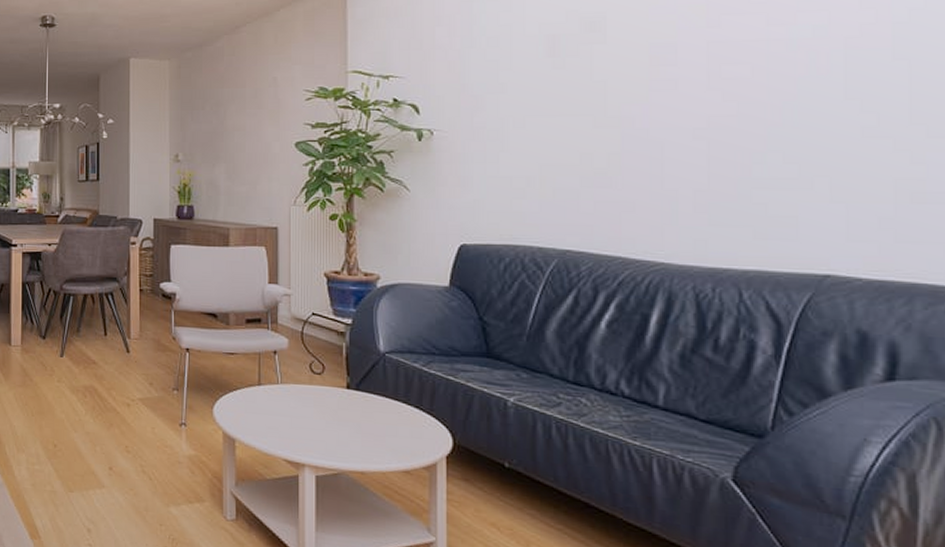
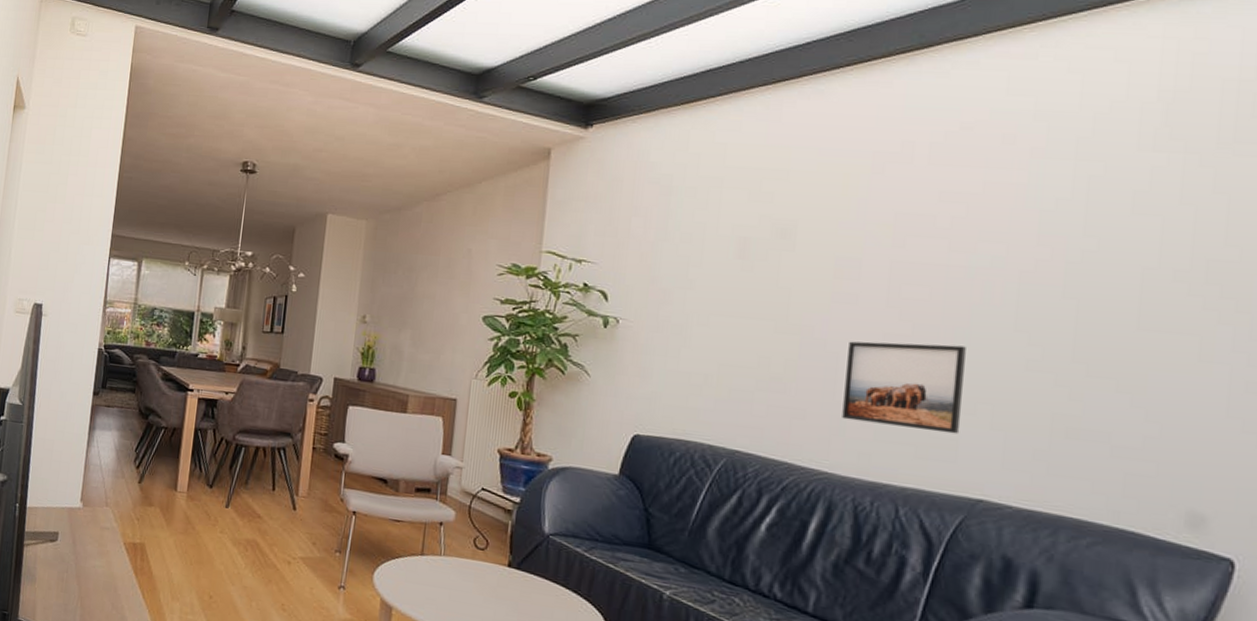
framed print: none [673,120,798,211] -> present [842,341,966,434]

